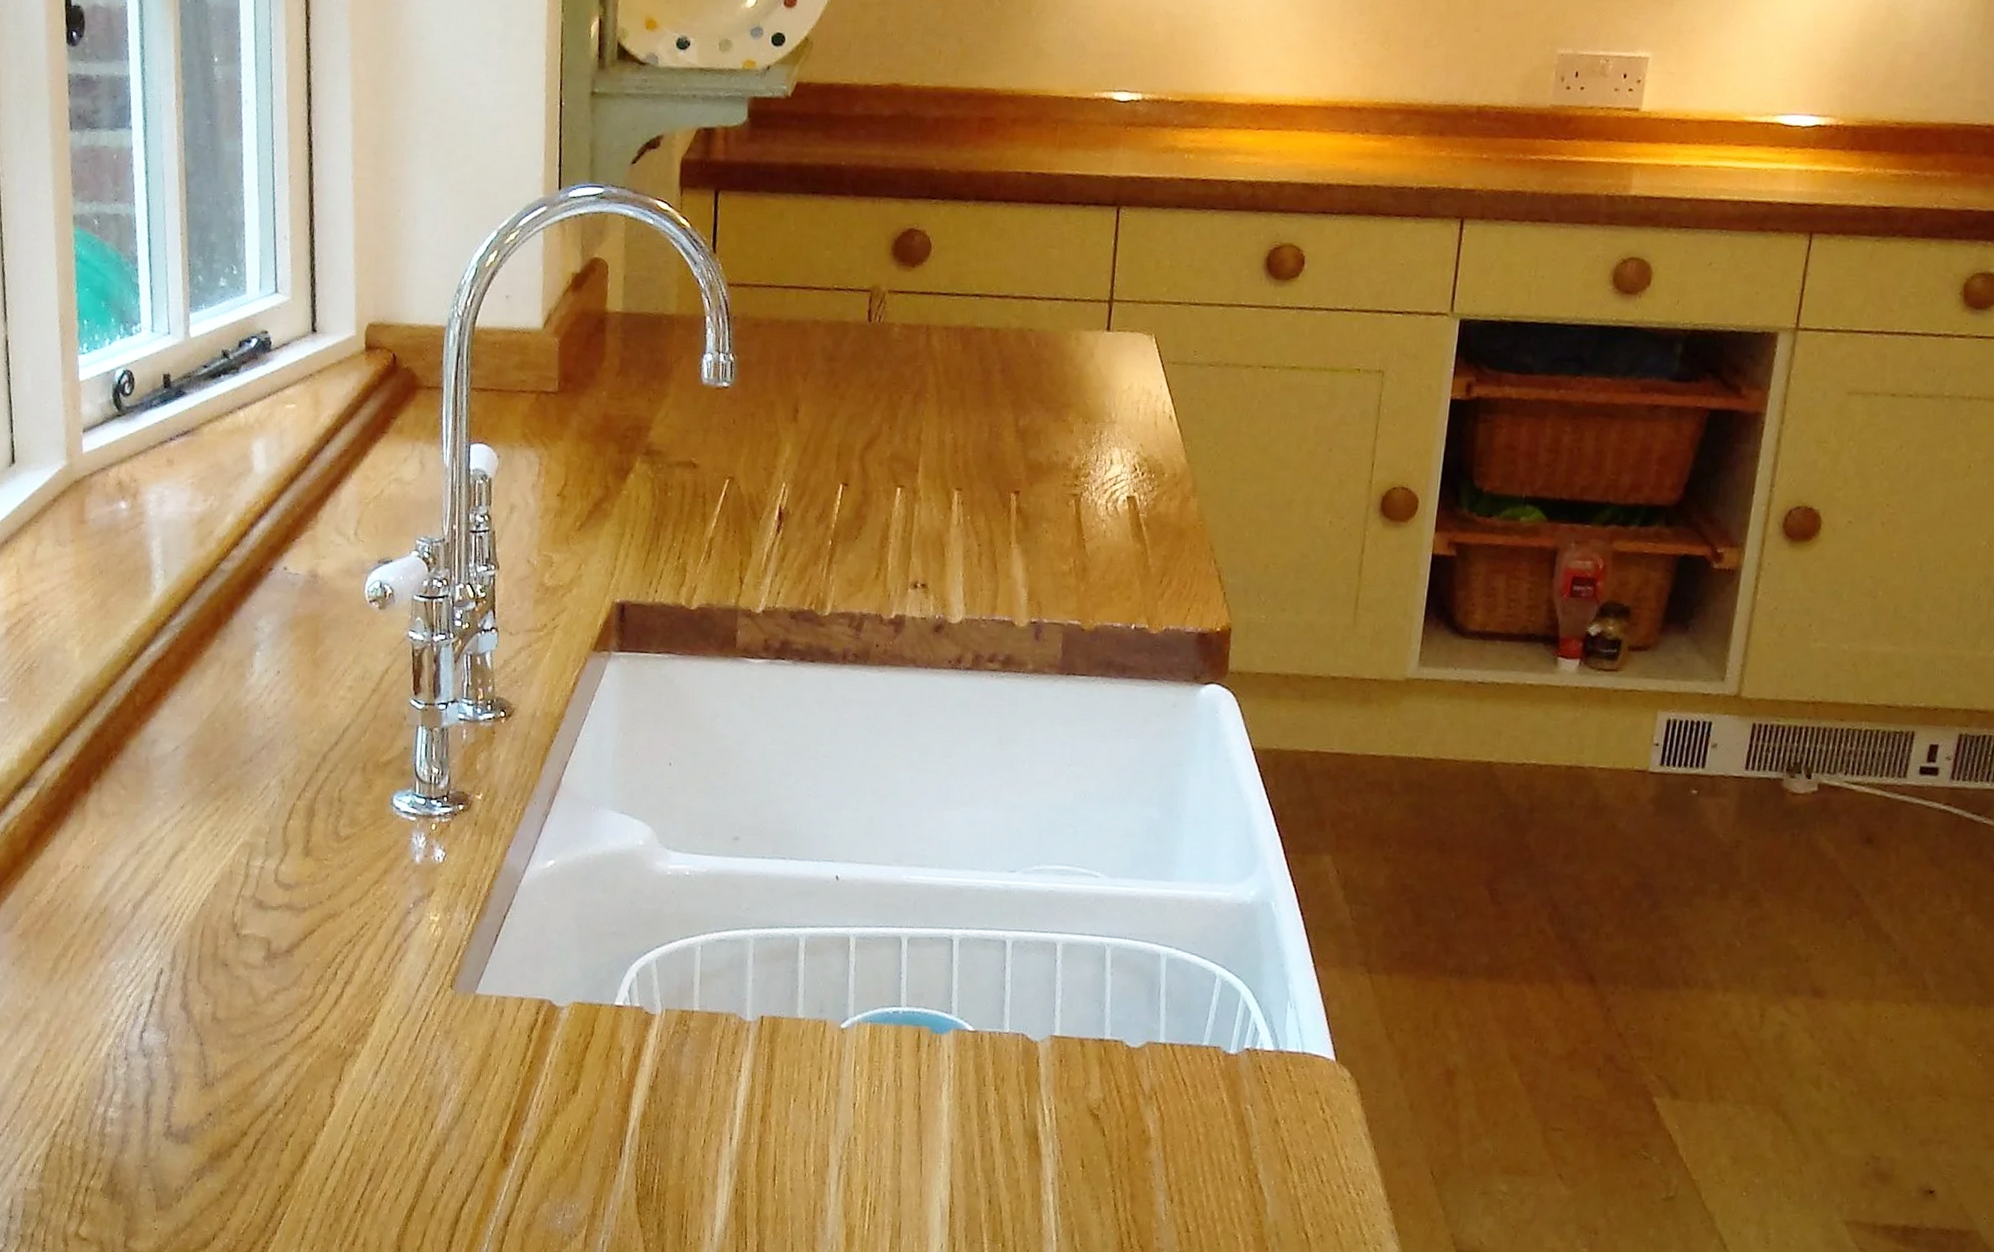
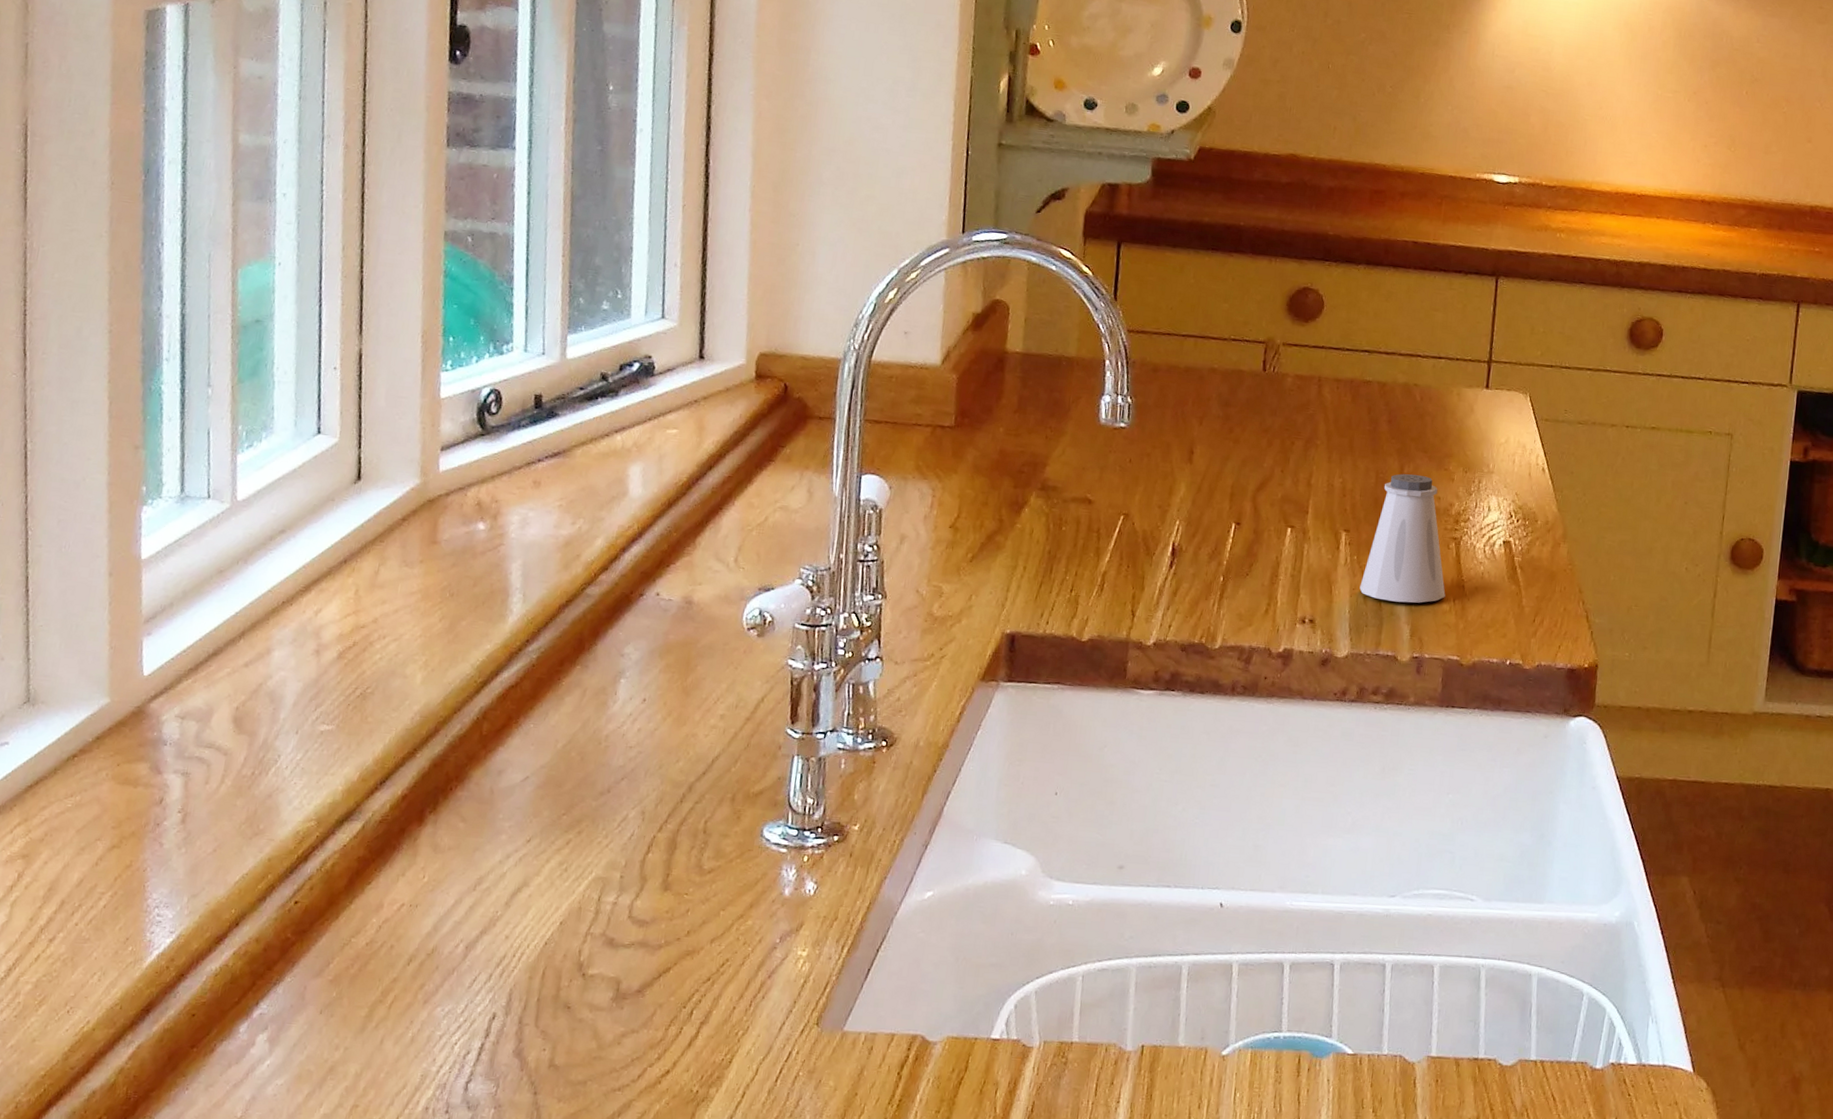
saltshaker: none [973,426,1065,565] -> present [1359,473,1446,603]

